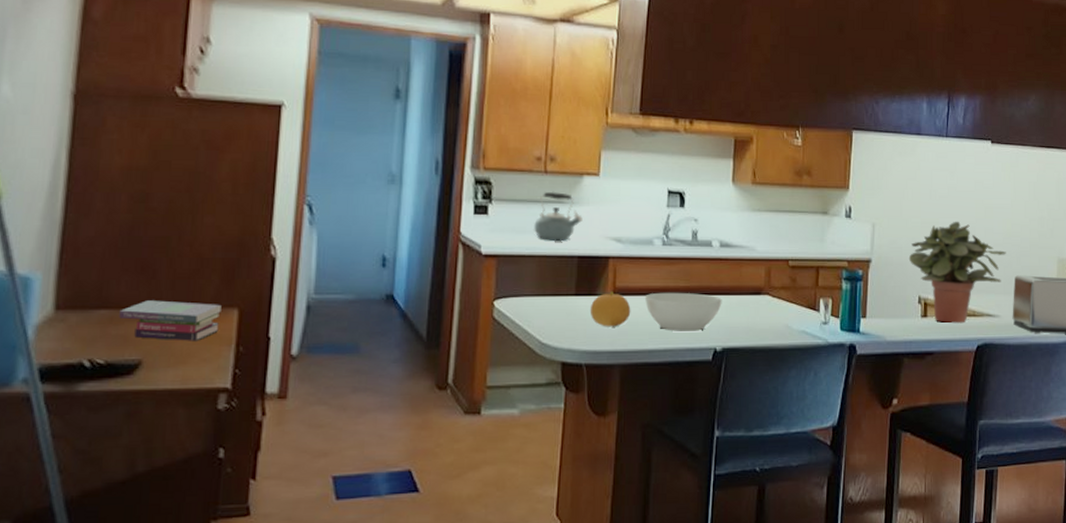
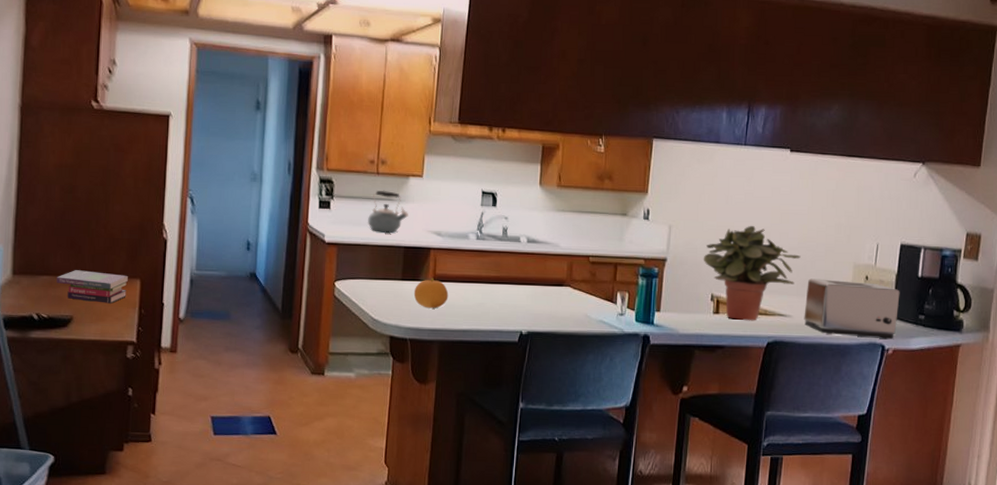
bowl: present [645,292,722,333] -> none [461,280,528,317]

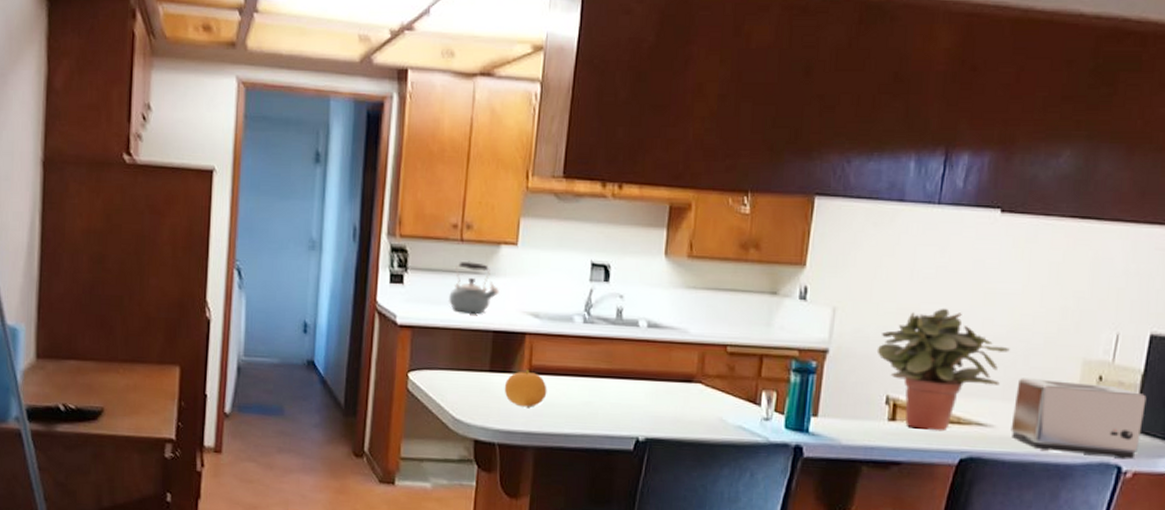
books: present [56,270,128,304] -> none [85,354,166,394]

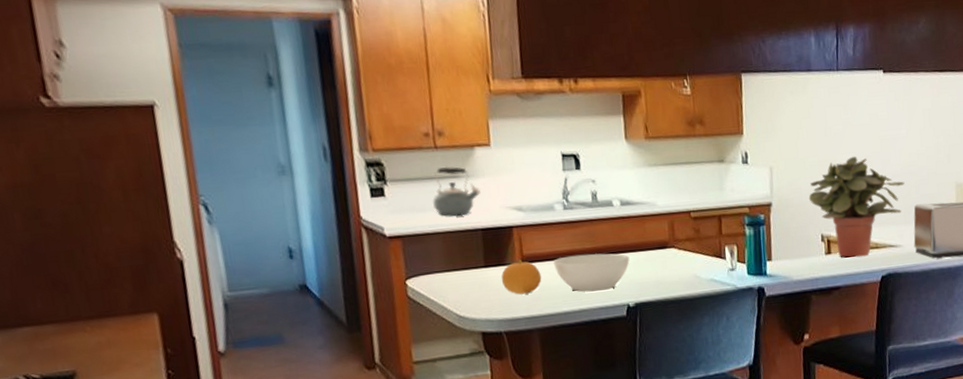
bowl: none [562,373,648,419] -> present [553,253,630,293]

